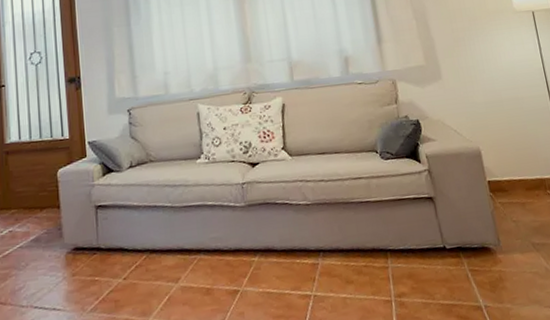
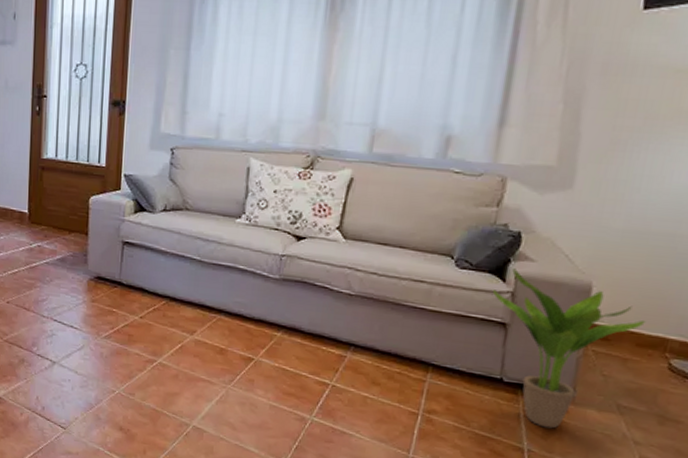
potted plant: none [413,150,525,282] -> present [492,268,646,429]

